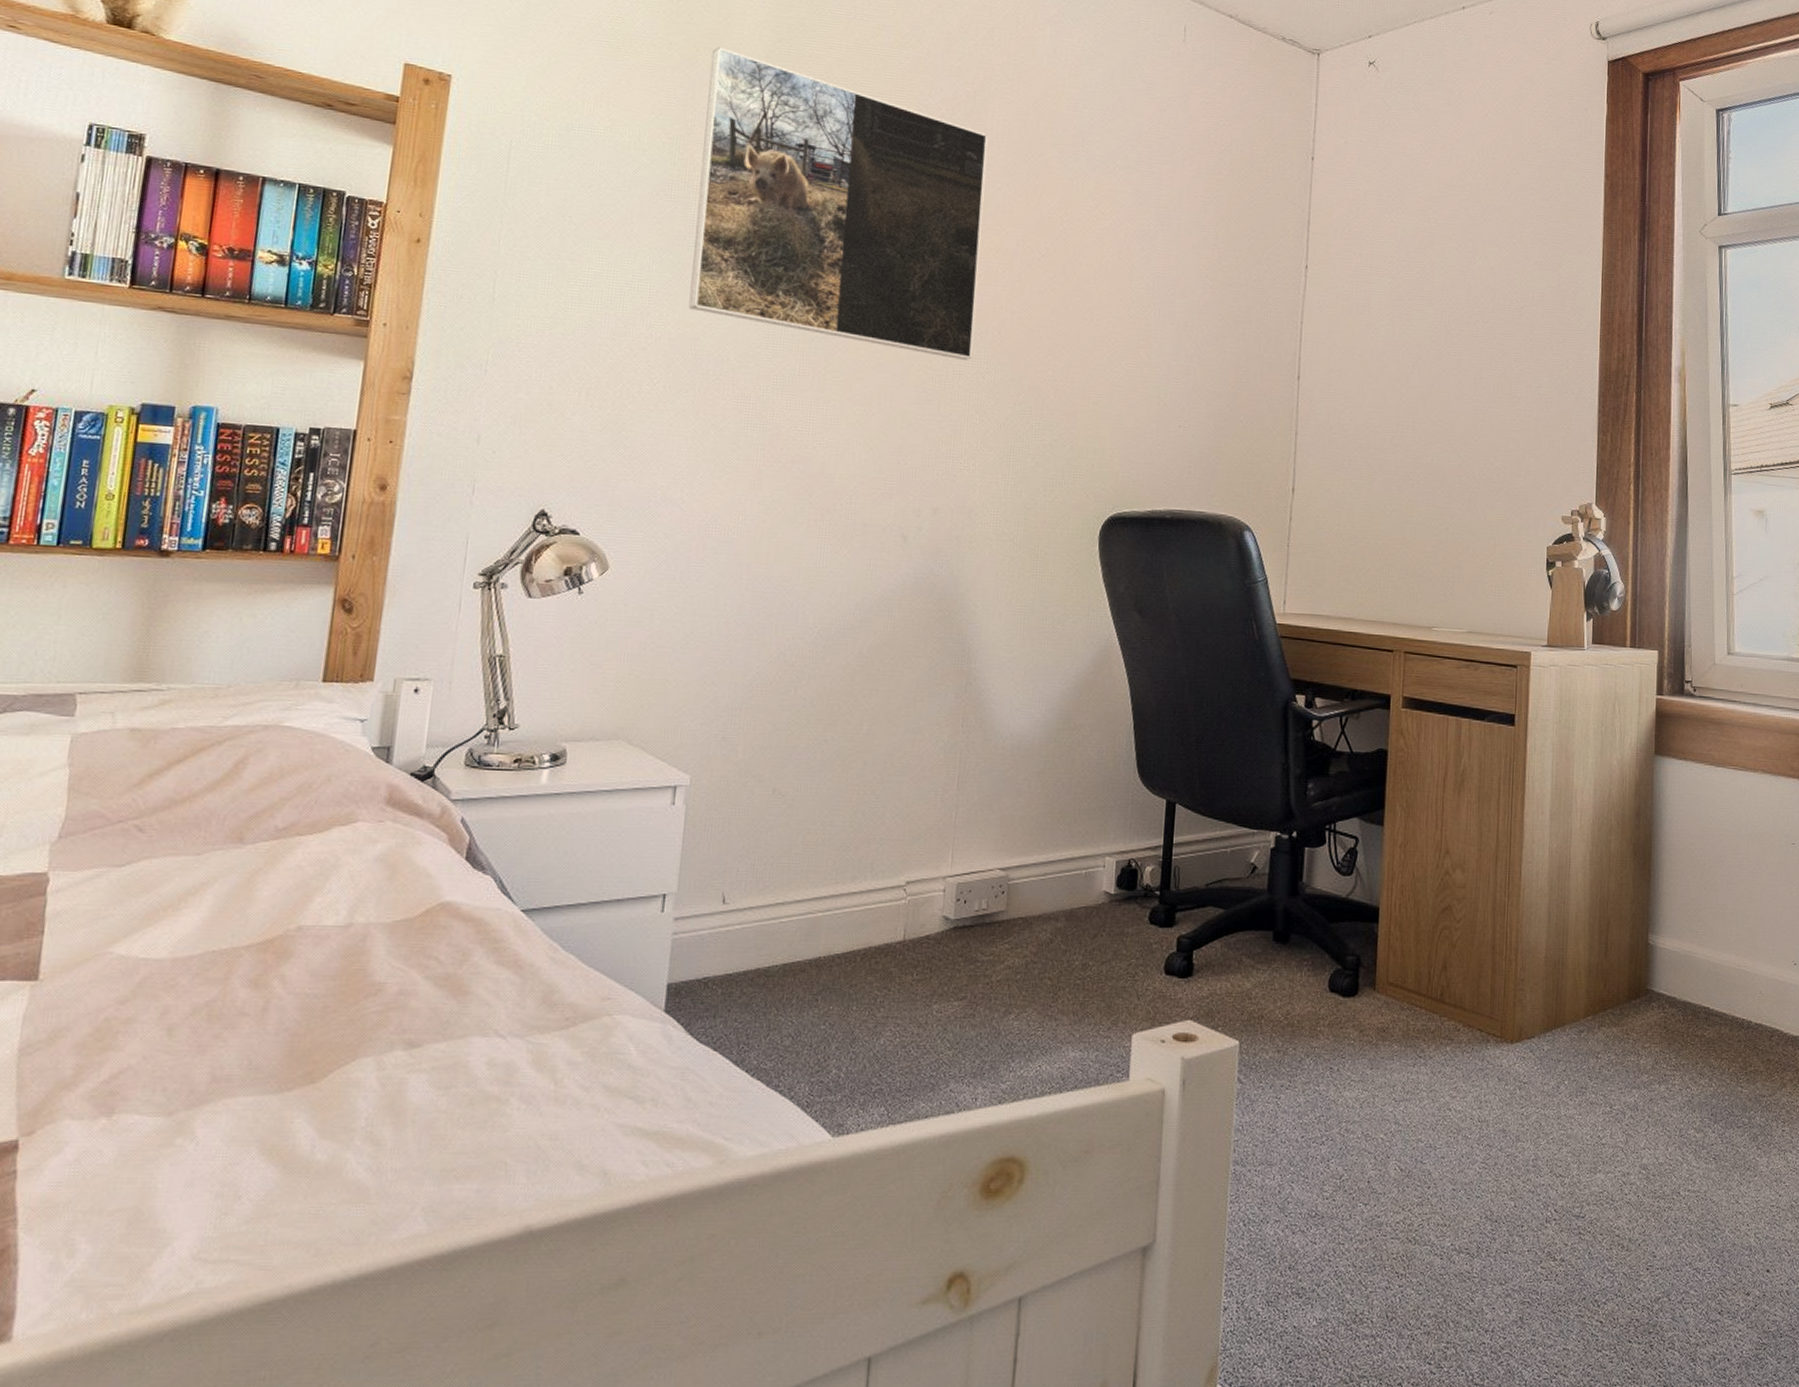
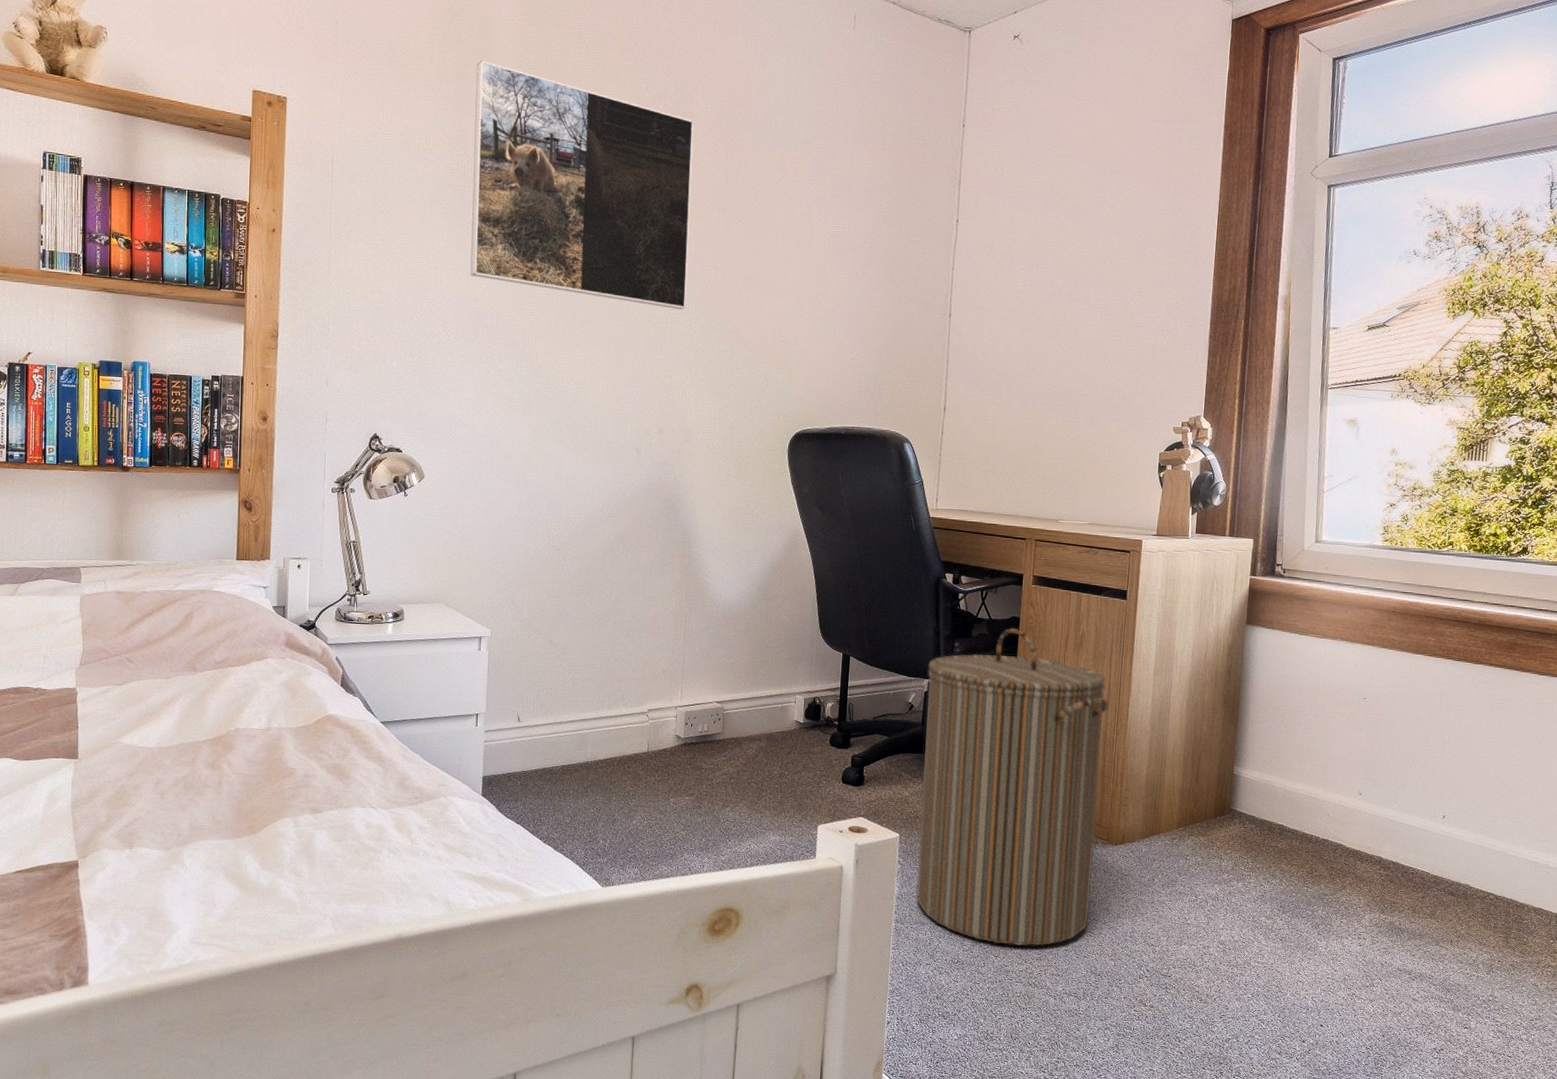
laundry hamper: none [1262,763,1497,1188] -> present [916,627,1108,946]

